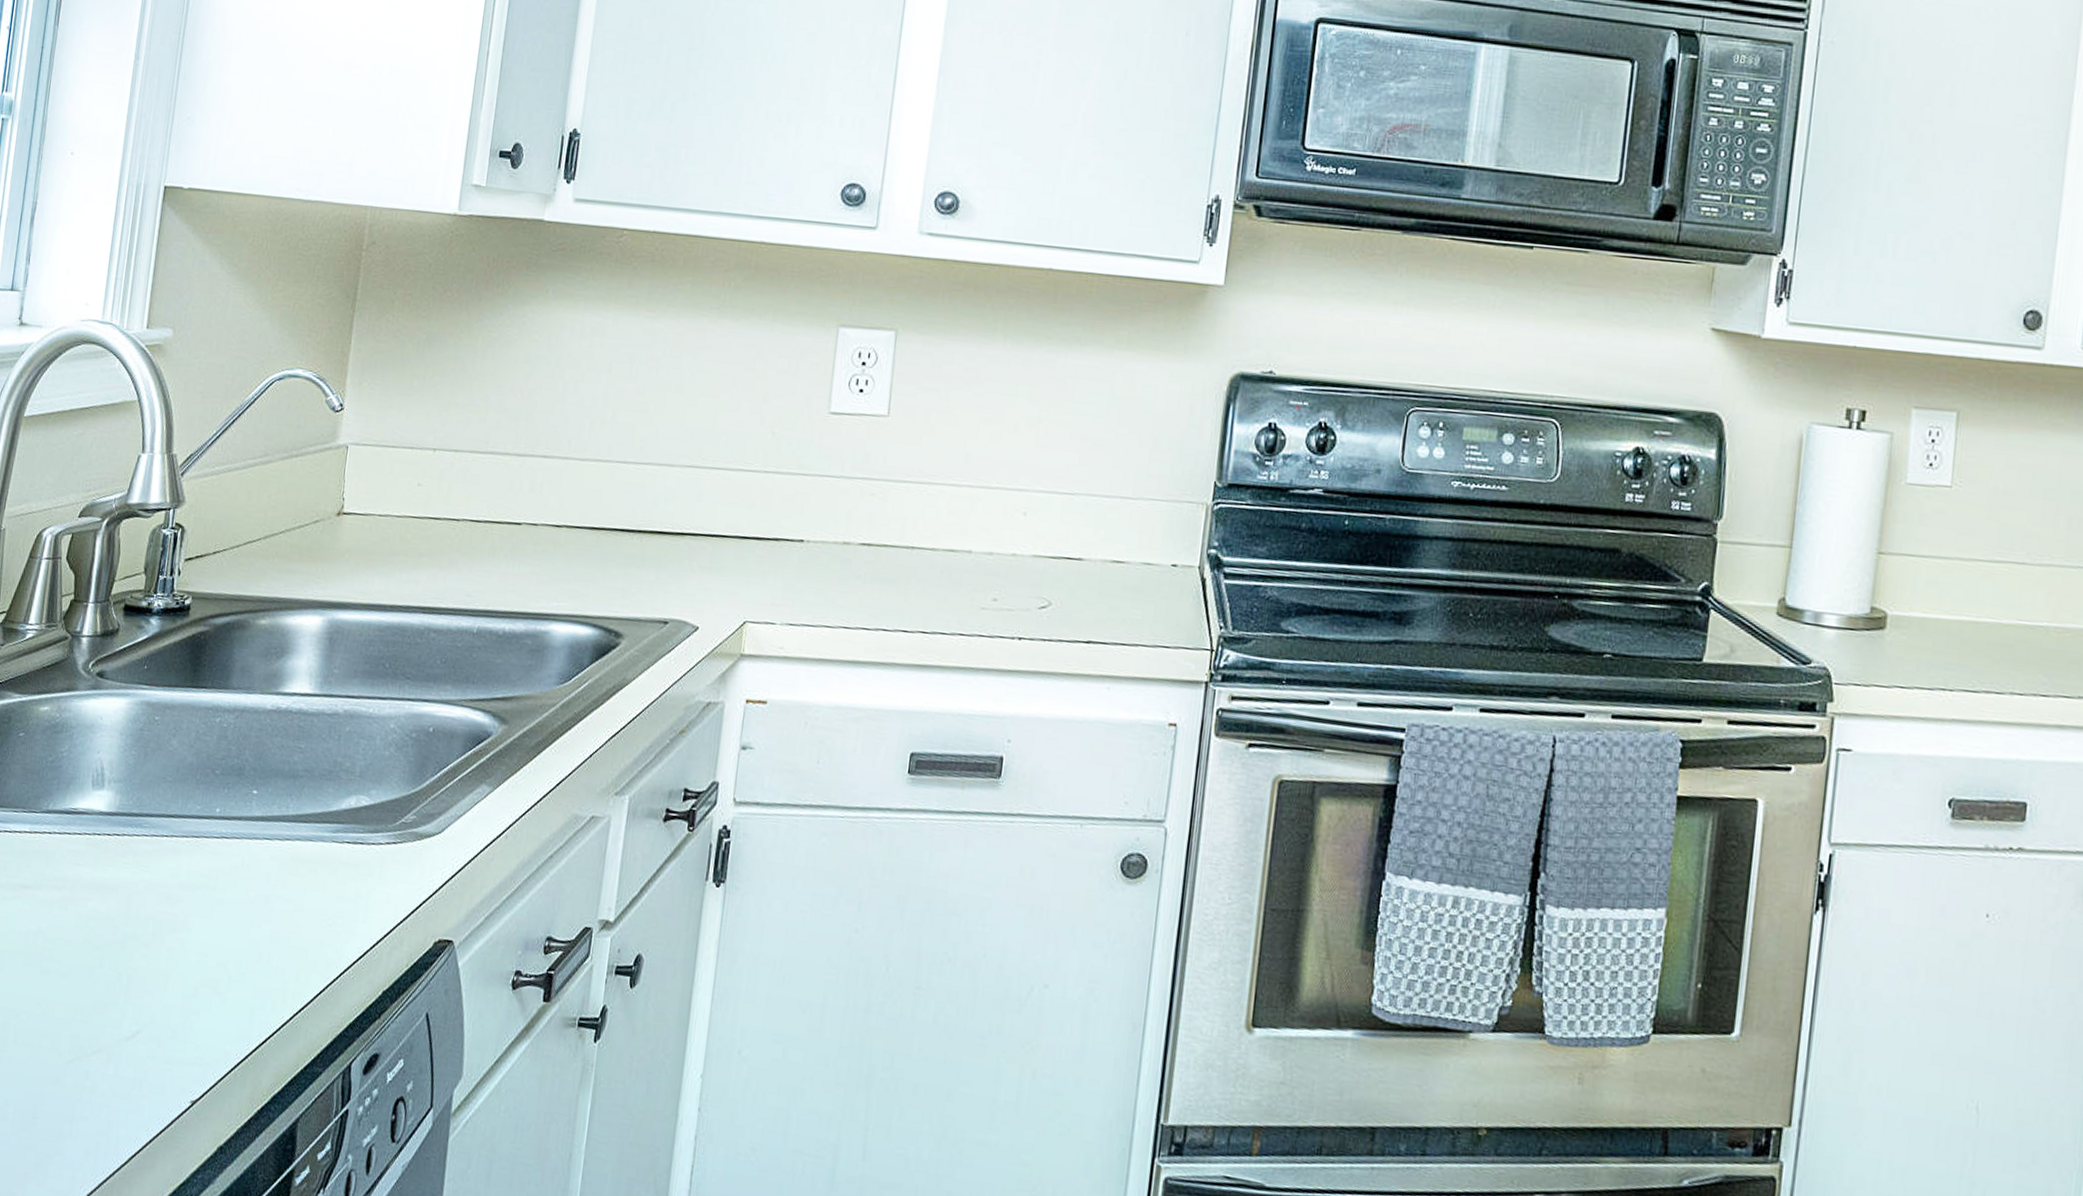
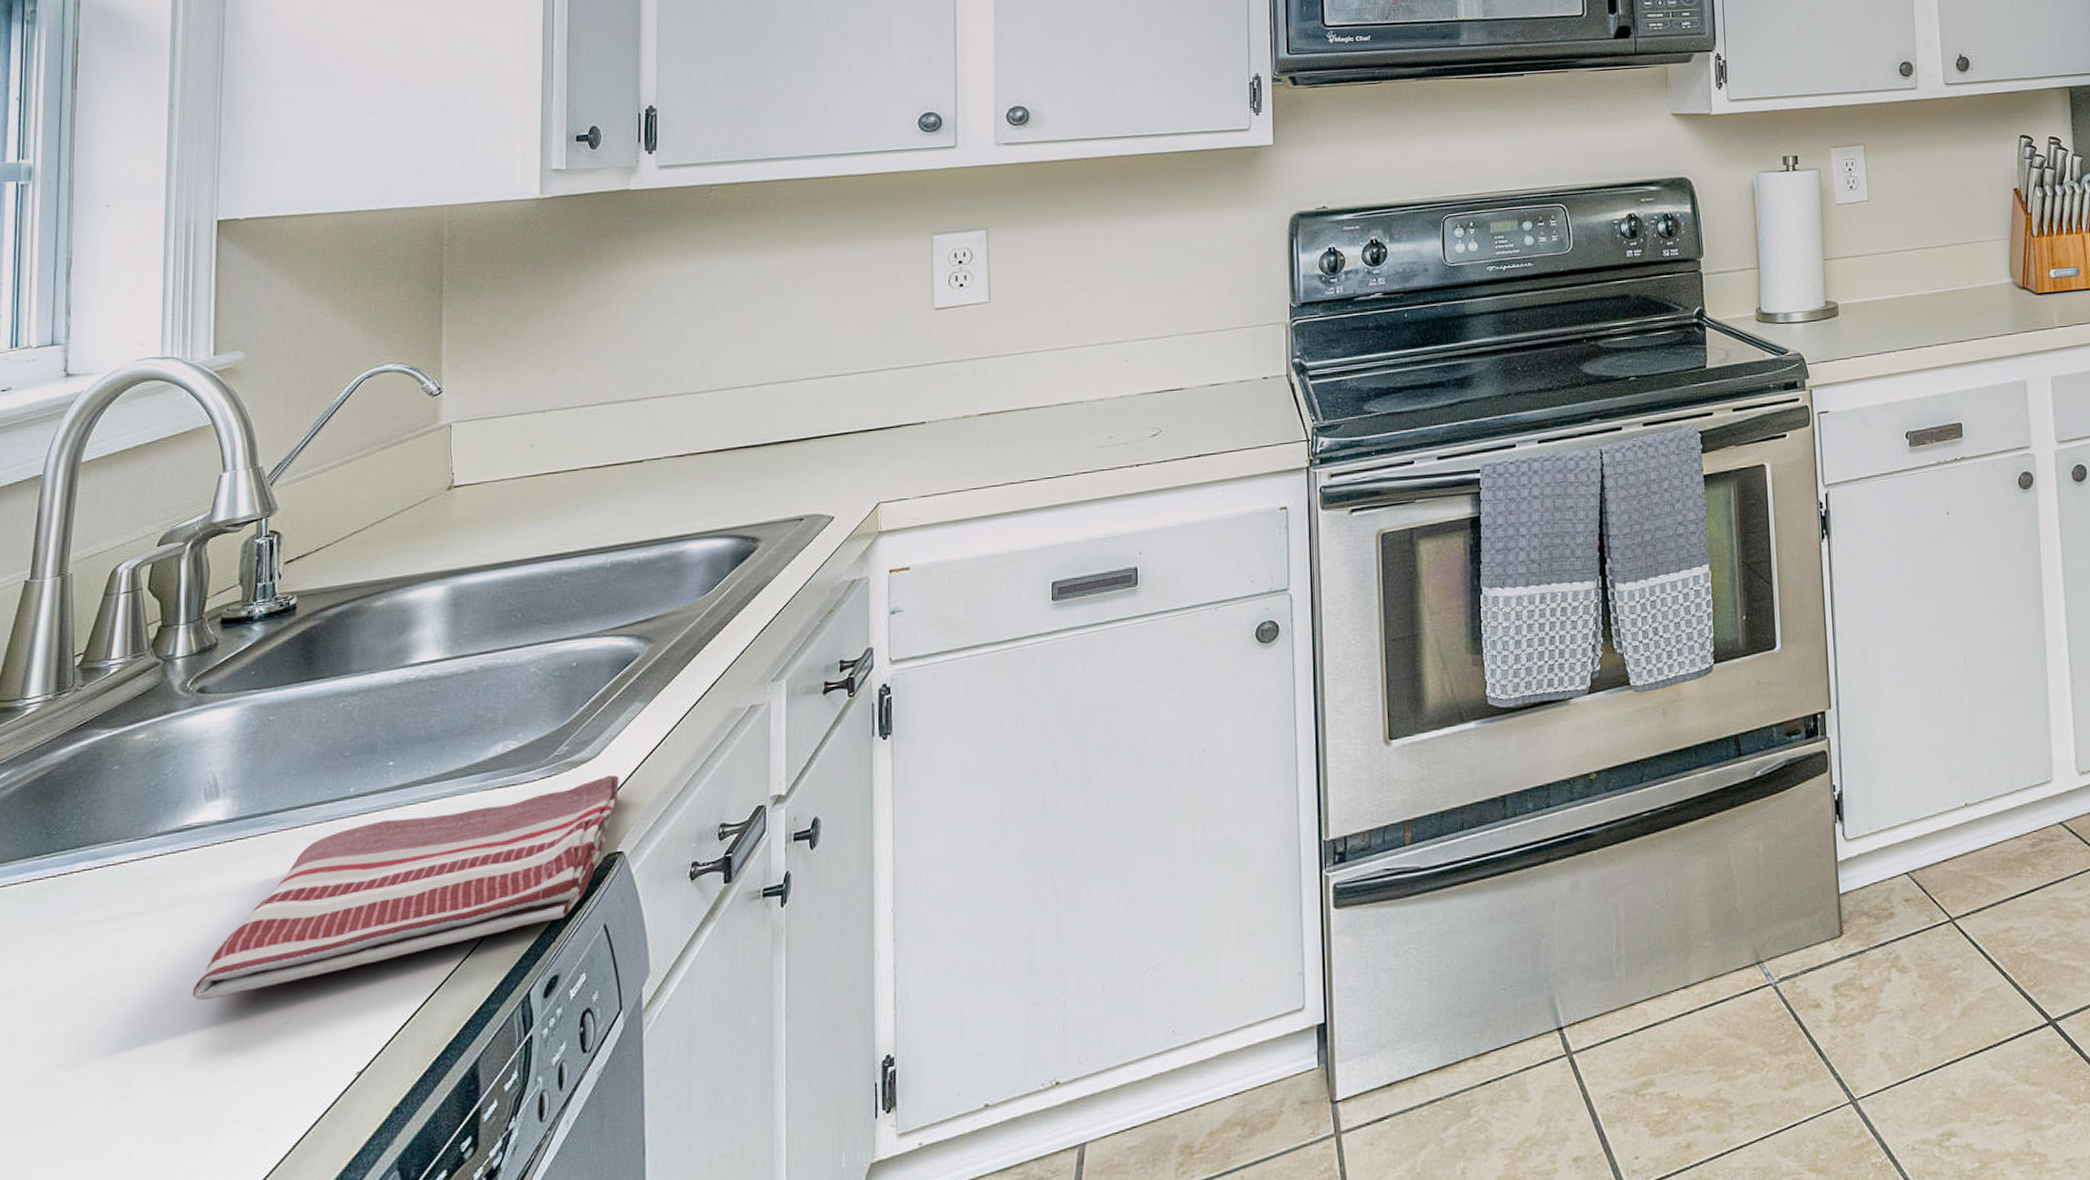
dish towel: none [61,849,459,996] -> present [192,775,619,1000]

